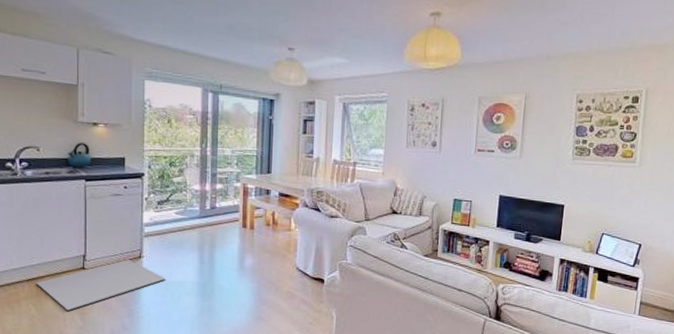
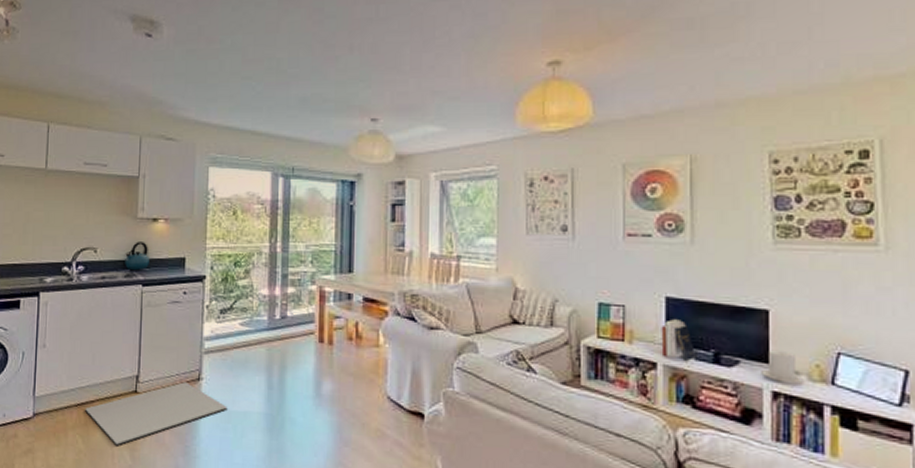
books: none [493,211,516,239] -> present [661,319,697,361]
candle: none [555,231,580,253] -> present [761,349,803,384]

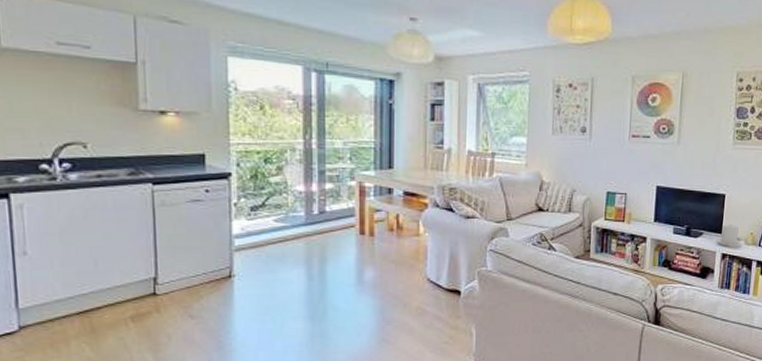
floor mat: present [85,382,228,446] -> none [90,280,265,350]
kettle: present [125,242,149,271] -> none [126,136,159,169]
books: present [661,319,697,361] -> none [650,203,675,234]

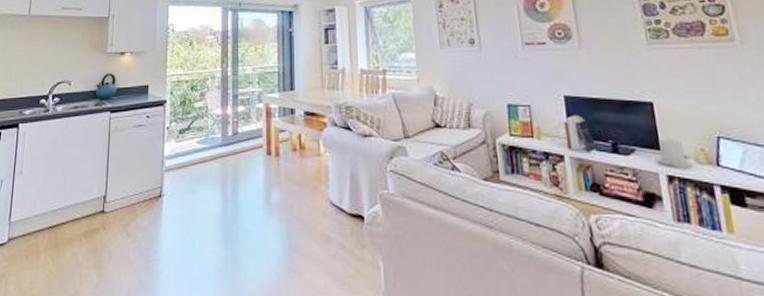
kettle: none [126,136,159,169] -> present [95,73,117,100]
books: none [650,203,675,234] -> present [564,115,598,152]

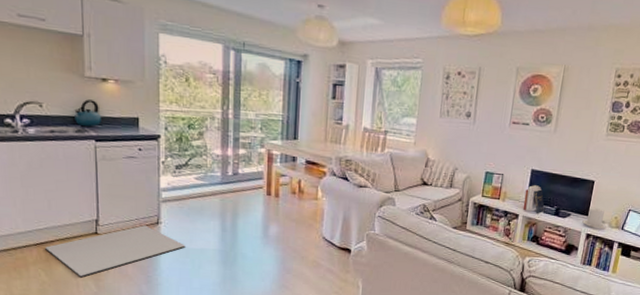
floor mat: none [56,200,187,266] -> present [45,225,186,278]

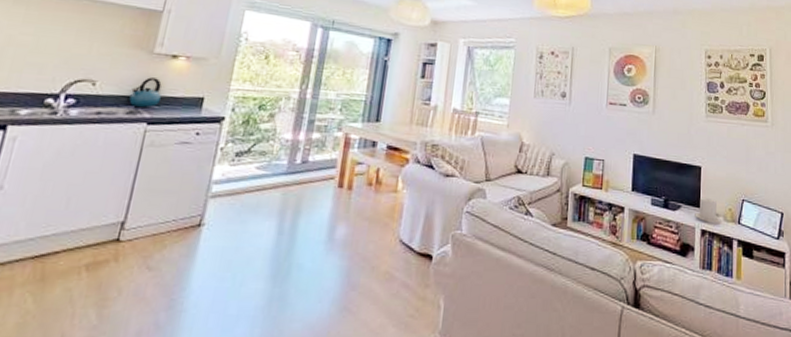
floor mat: present [45,225,186,278] -> none [44,228,229,304]
books: present [522,185,545,213] -> none [628,172,653,206]

